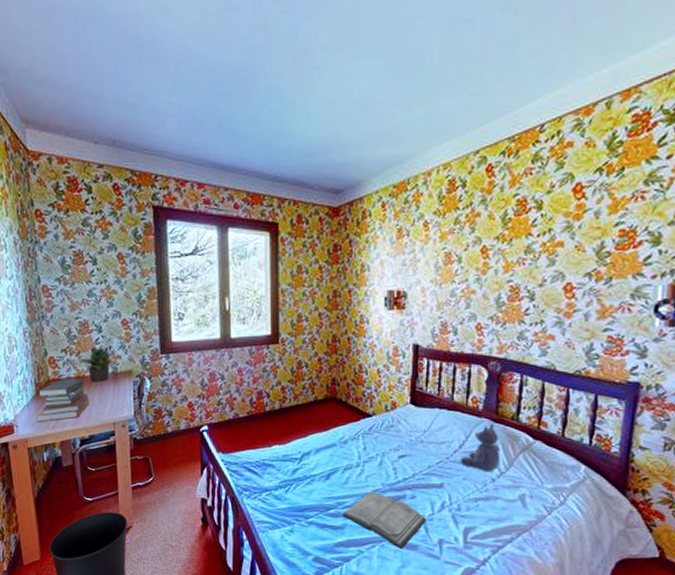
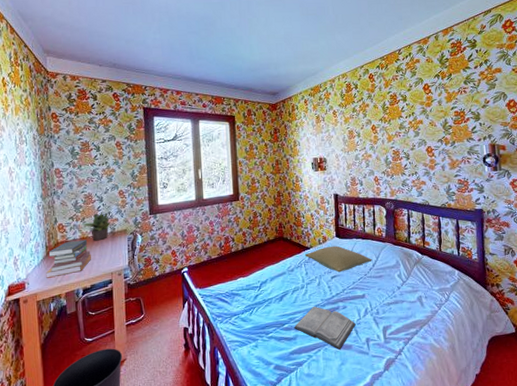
pillow: none [364,415,459,452] -> present [304,245,372,273]
stuffed animal: present [460,423,501,472] -> none [374,246,402,283]

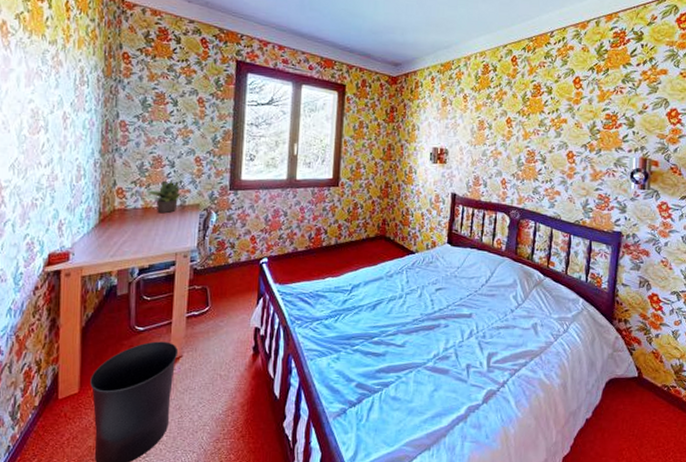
books: present [46,240,92,278] -> none [96,210,154,251]
diary: present [293,306,356,350] -> none [384,320,457,373]
pillow: present [304,245,372,273] -> none [408,253,486,285]

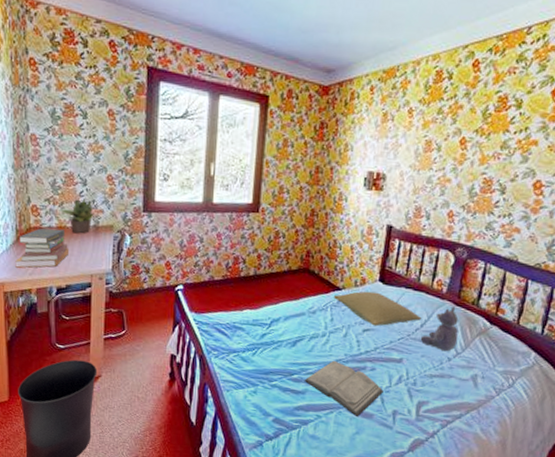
books: none [96,210,154,251] -> present [15,228,70,268]
diary: none [384,320,457,373] -> present [304,360,384,417]
pillow: none [408,253,486,285] -> present [333,291,422,326]
stuffed animal: none [486,262,518,304] -> present [420,306,459,352]

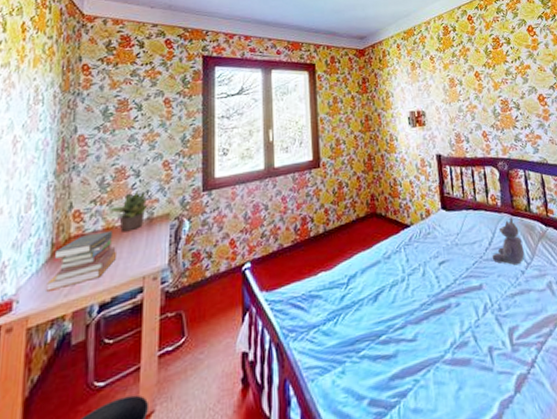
diary: present [304,360,384,417] -> none [393,305,474,367]
pillow: present [333,291,422,326] -> none [403,220,488,257]

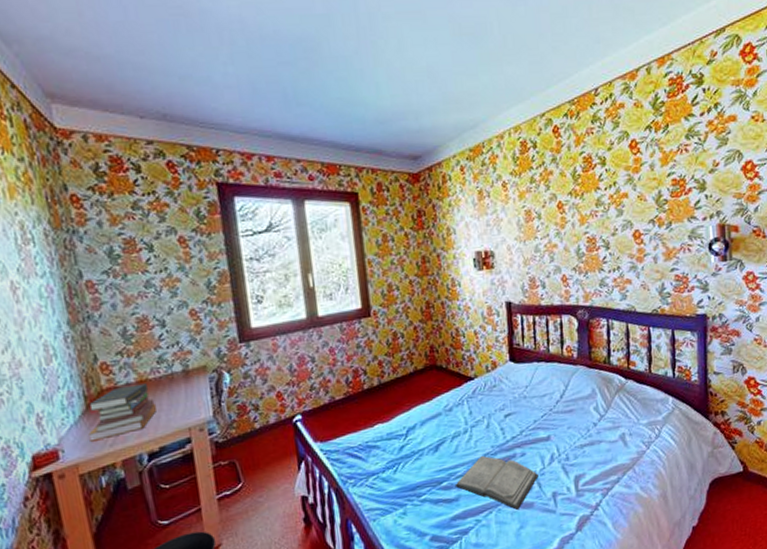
potted plant: present [110,191,149,233] -> none [139,342,181,385]
diary: none [393,305,474,367] -> present [454,455,539,510]
stuffed animal: present [491,217,525,266] -> none [562,369,599,418]

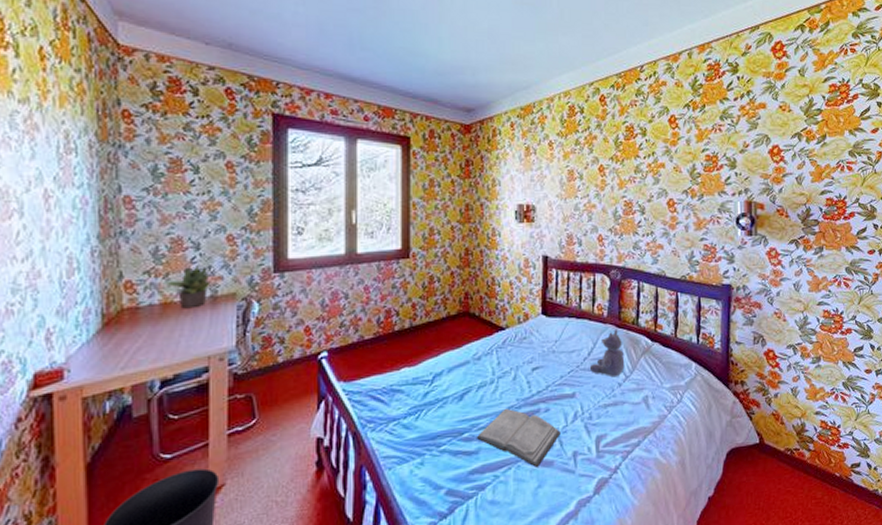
books: present [88,383,158,442] -> none [100,306,178,363]
potted plant: none [139,342,181,385] -> present [166,265,211,309]
stuffed animal: none [562,369,599,418] -> present [589,329,625,378]

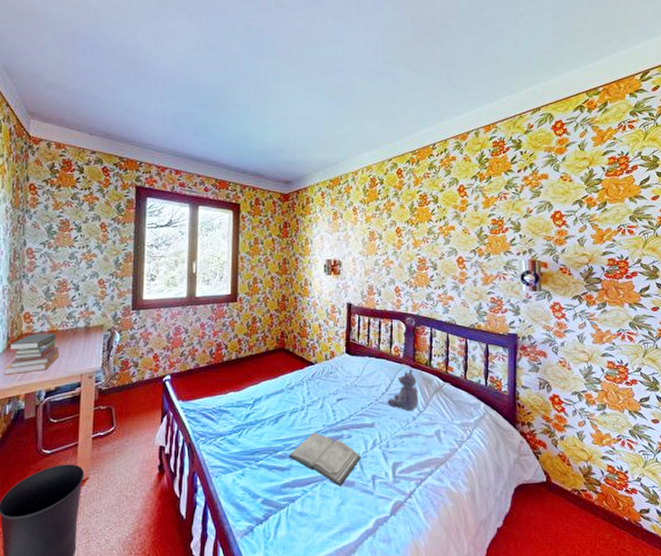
books: none [100,306,178,363] -> present [4,333,60,375]
potted plant: present [166,265,211,309] -> none [54,302,86,336]

